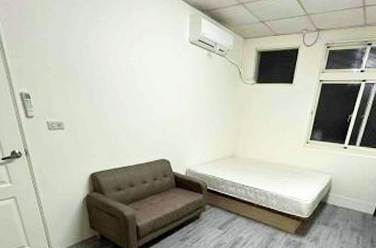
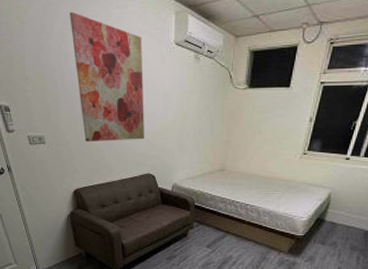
wall art: none [92,10,160,128] -> present [70,11,144,141]

